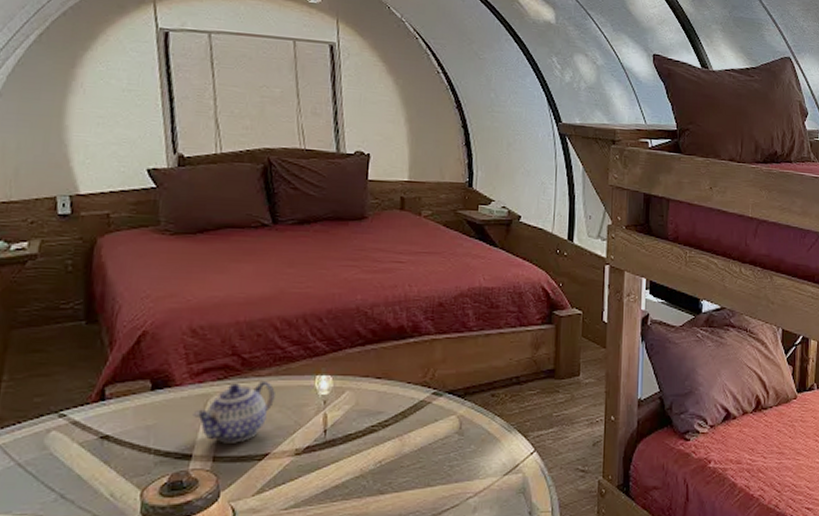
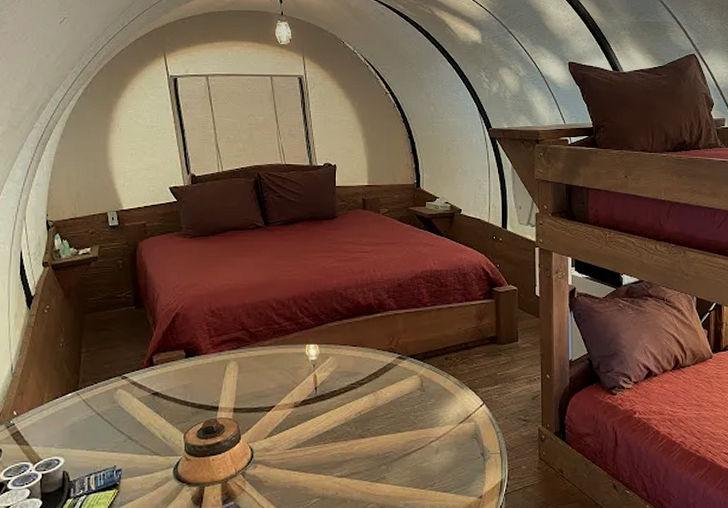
teapot: present [193,380,275,443] -> none [217,349,276,398]

